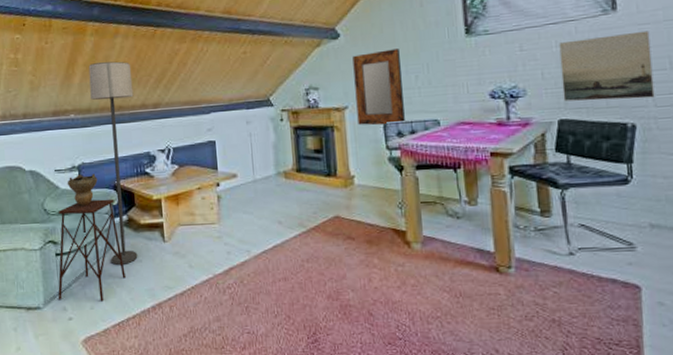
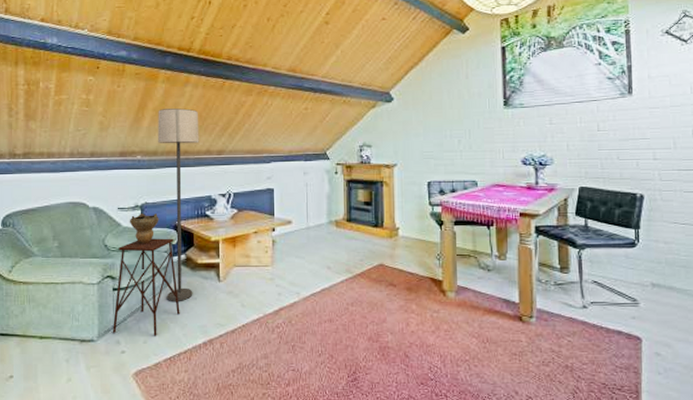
home mirror: present [352,49,405,126] -> none [404,115,447,183]
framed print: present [559,30,655,102] -> none [583,114,660,173]

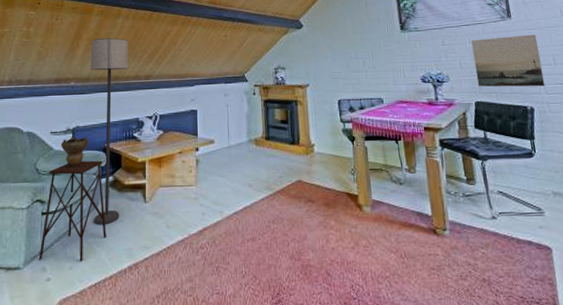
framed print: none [583,114,660,173] -> present [471,34,545,87]

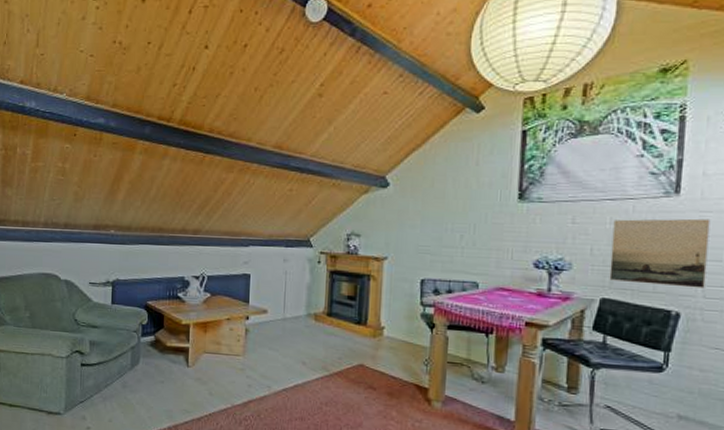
side table: present [38,160,106,262] -> none [78,316,146,416]
decorative bowl: present [60,136,89,167] -> none [99,290,130,322]
lamp: present [91,38,129,225] -> none [132,182,176,384]

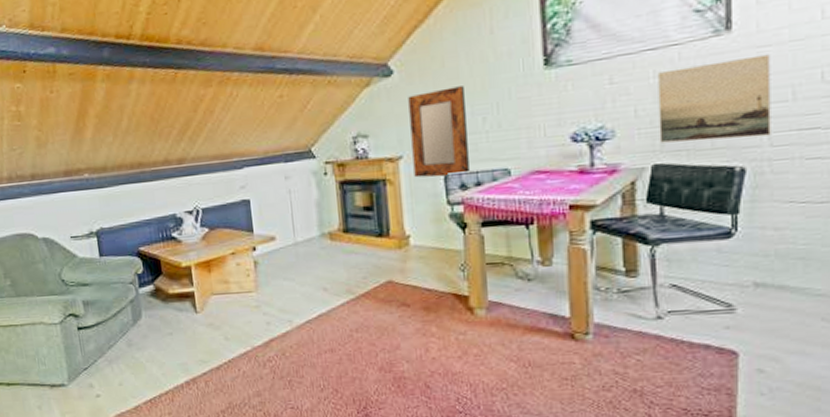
home mirror: none [395,205,448,281] -> present [408,86,469,178]

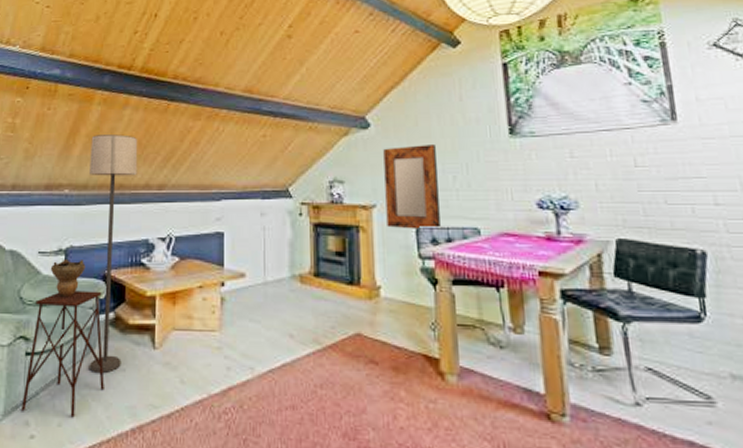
side table: none [77,267,156,377] -> present [20,290,105,418]
decorative bowl: none [85,240,119,277] -> present [50,260,86,298]
lamp: none [101,111,168,339] -> present [90,134,138,374]
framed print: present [657,54,771,143] -> none [614,146,726,222]

